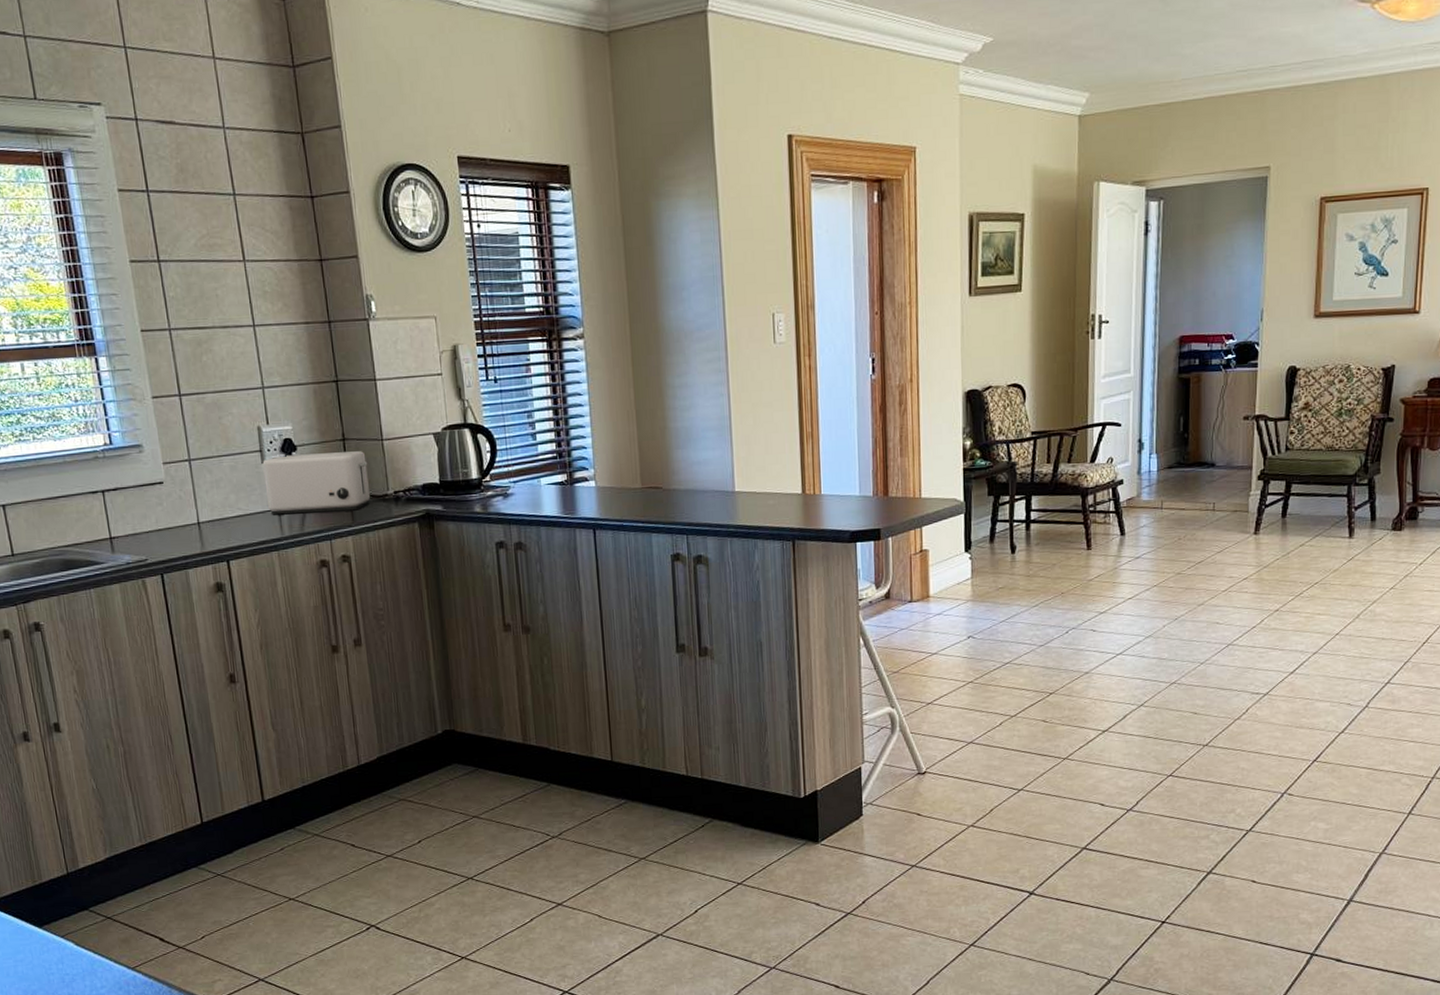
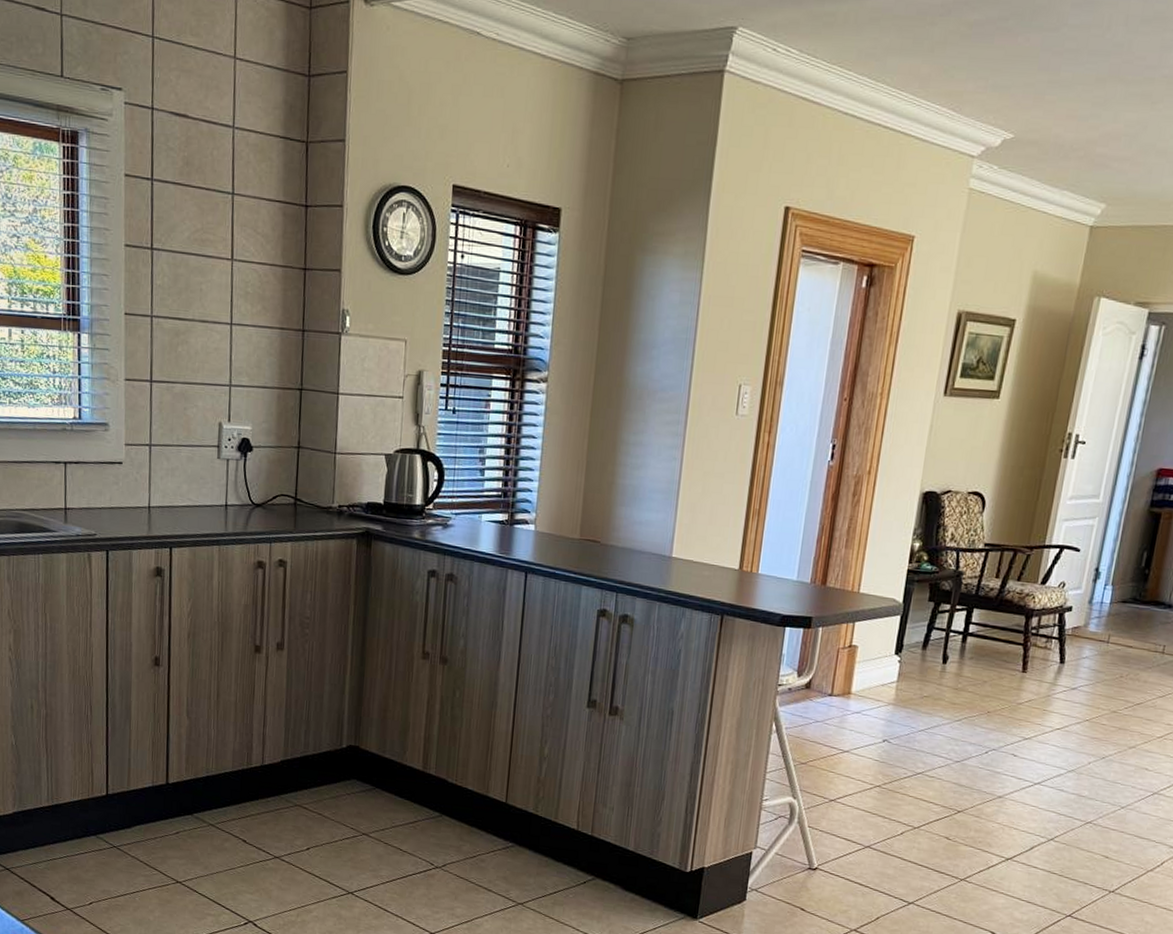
toaster: present [262,451,371,516] -> none [217,454,318,519]

